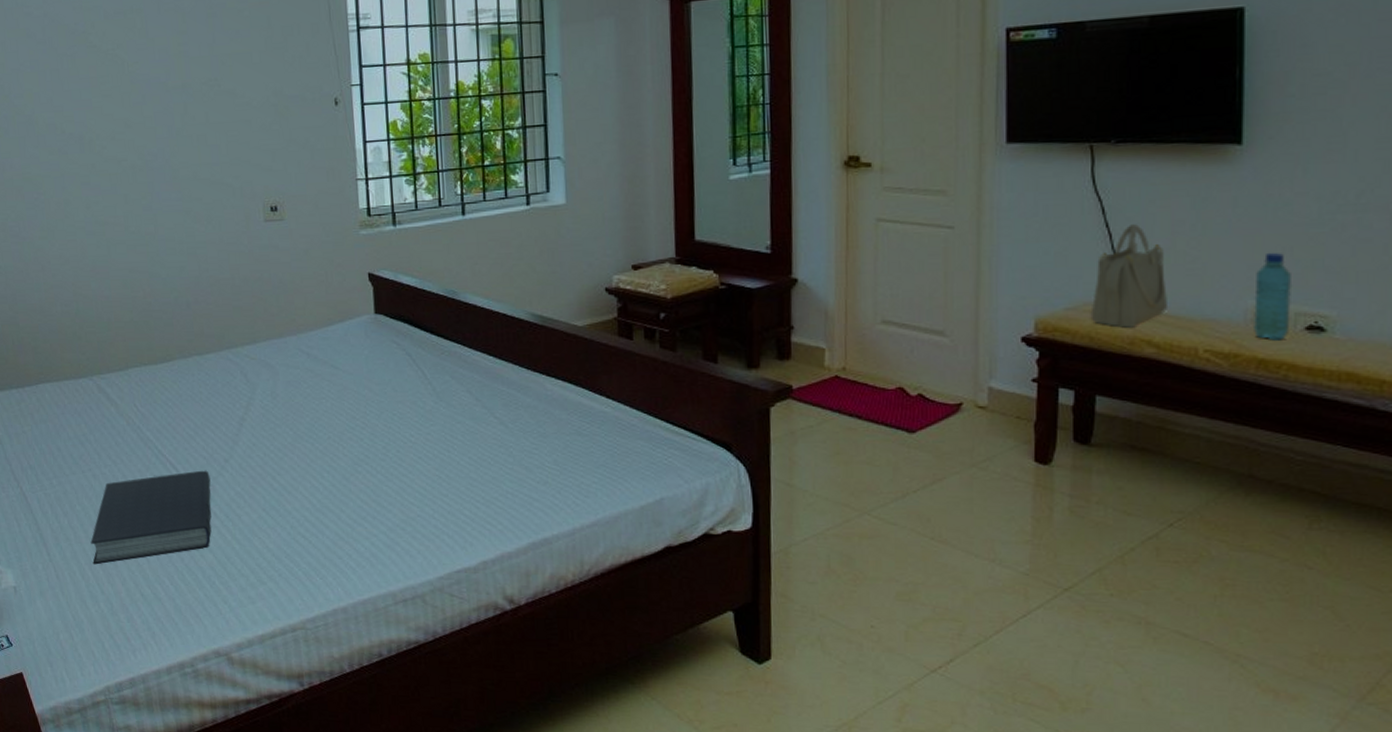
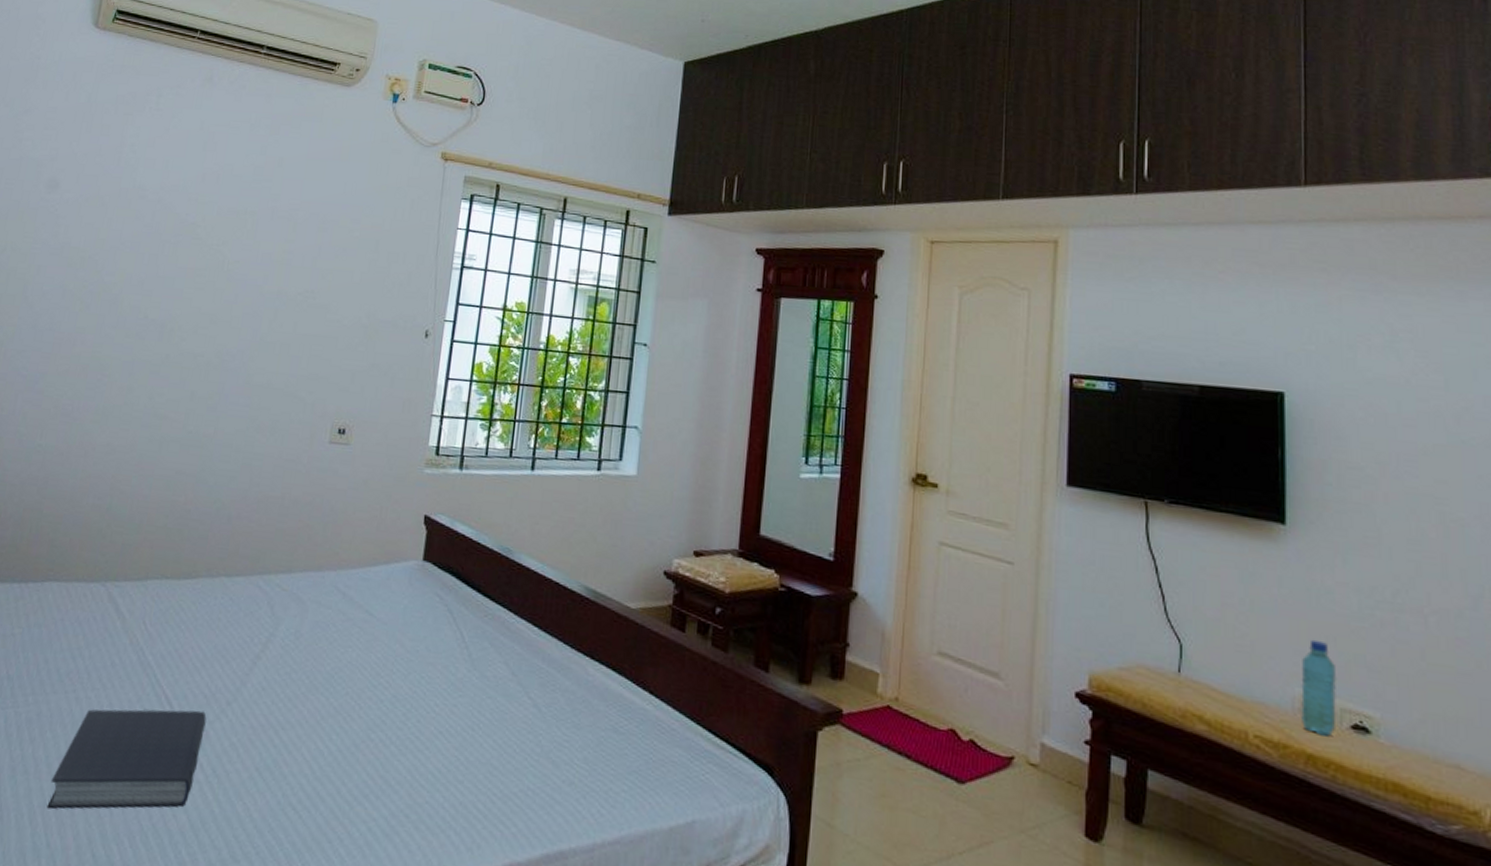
handbag: present [1090,224,1167,328] -> none [1143,589,1218,699]

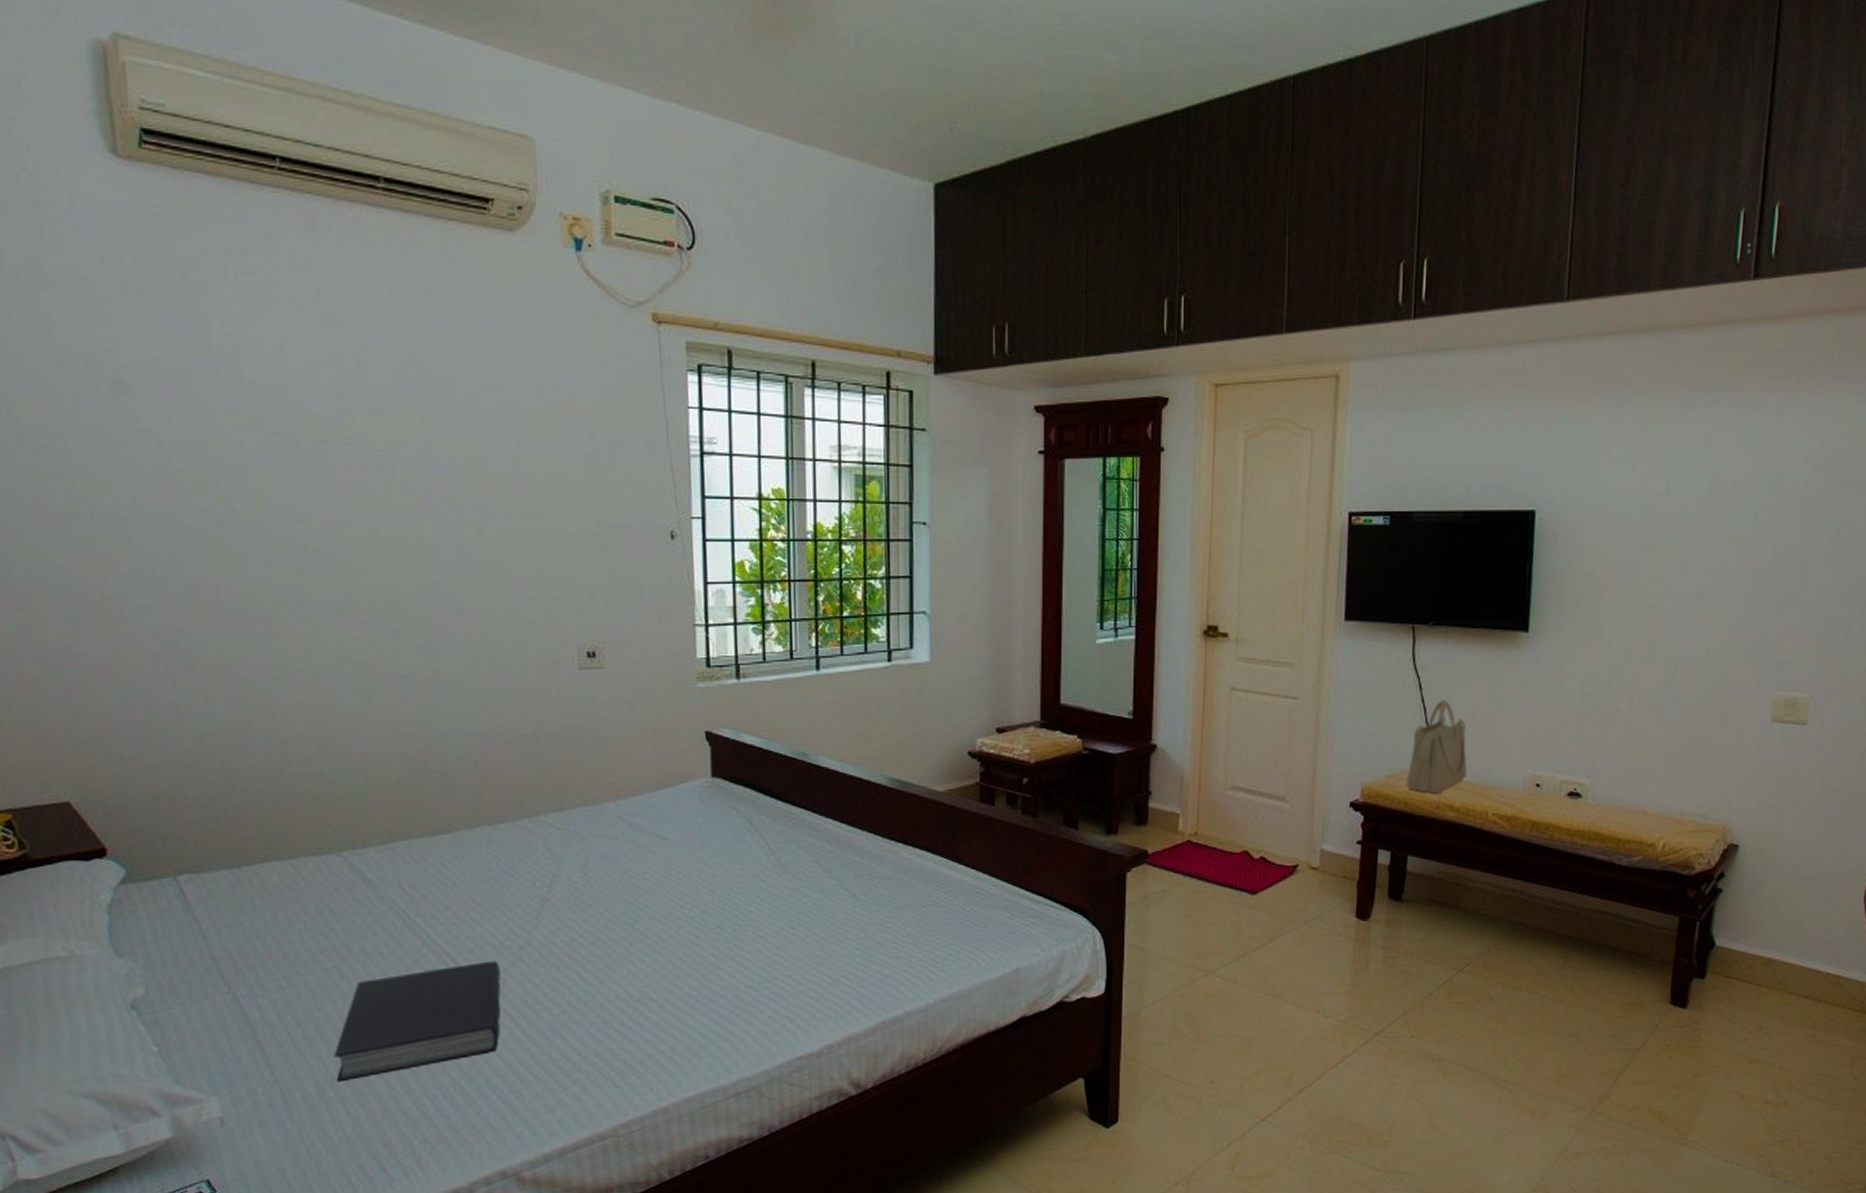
handbag: none [1143,589,1218,699] -> present [1406,700,1467,794]
water bottle: present [1301,639,1336,737] -> none [1530,727,1559,805]

